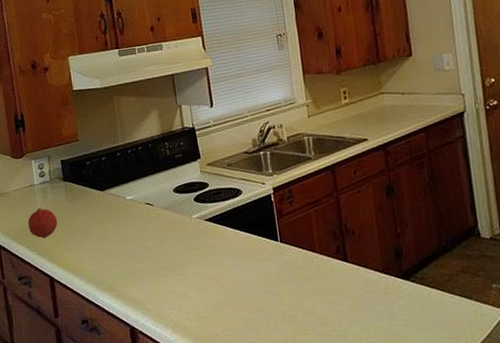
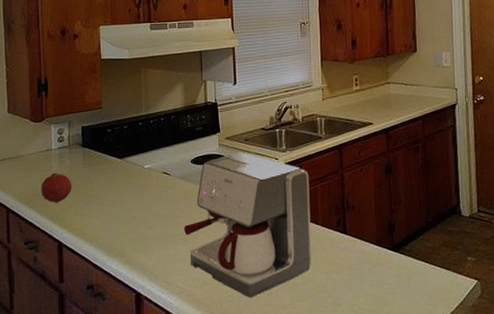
coffee maker: none [172,178,312,331] -> present [184,152,312,298]

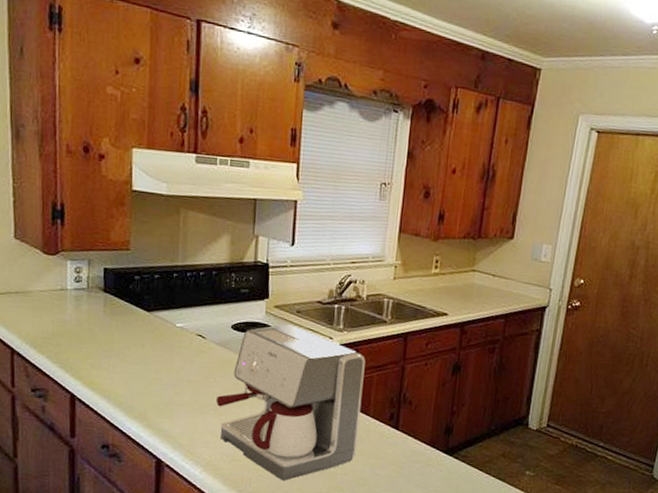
fruit: present [41,172,72,202] -> none [52,316,90,350]

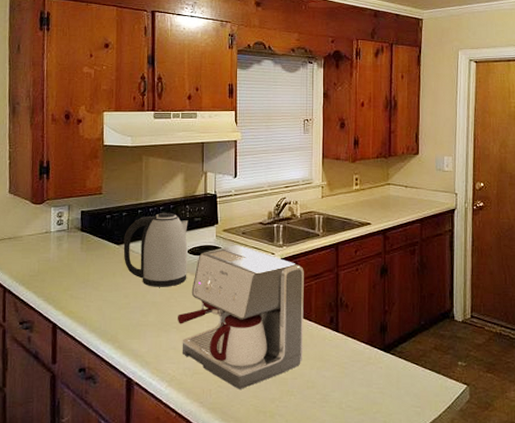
kettle: none [154,278,234,365] -> present [123,212,189,287]

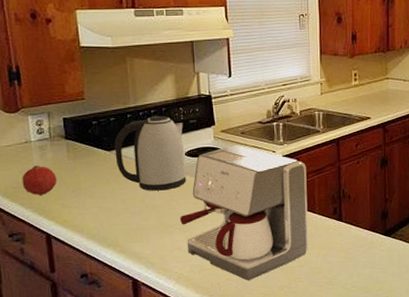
fruit: none [38,255,69,284] -> present [22,165,57,195]

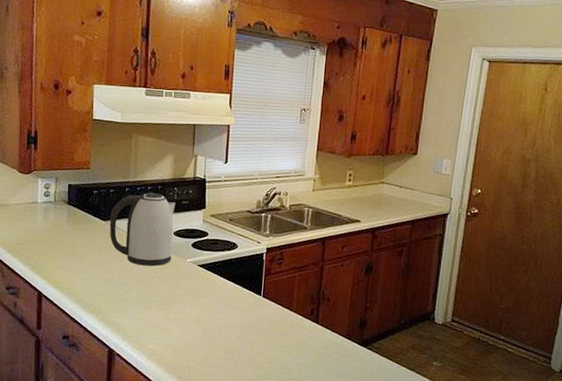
fruit: present [22,165,57,195] -> none [24,225,55,254]
coffee maker: present [180,145,309,281] -> none [160,231,289,369]

